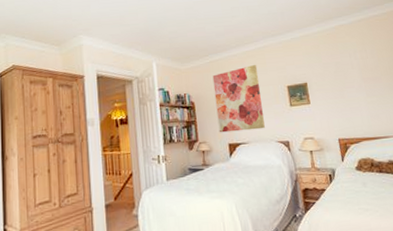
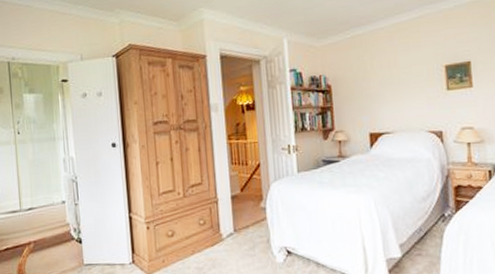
wall art: present [212,65,265,133] -> none [353,40,414,121]

